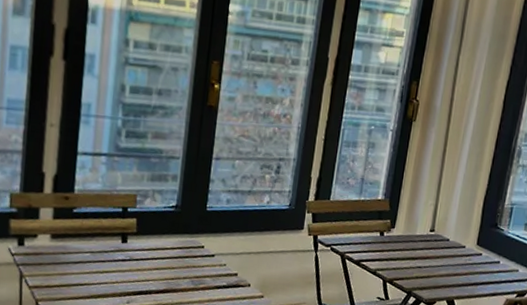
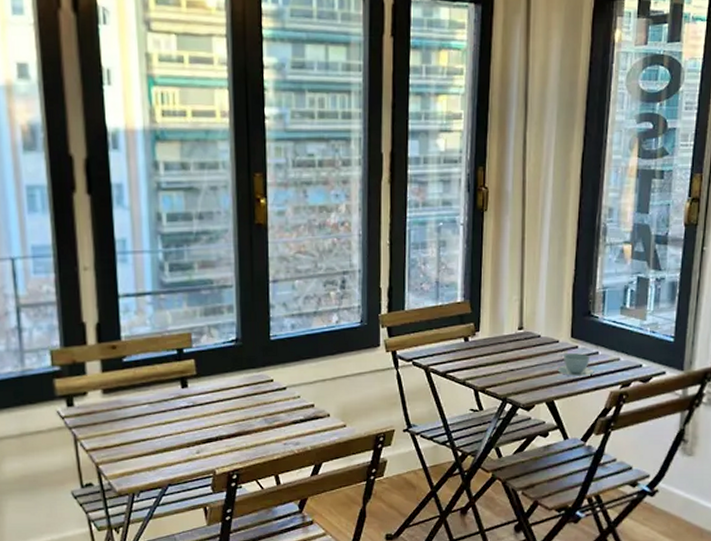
teacup: none [460,259,494,282] -> present [557,353,594,376]

